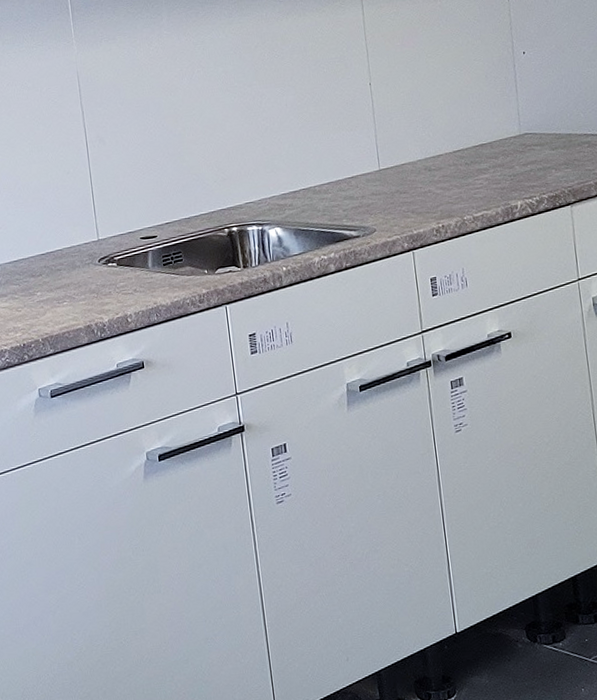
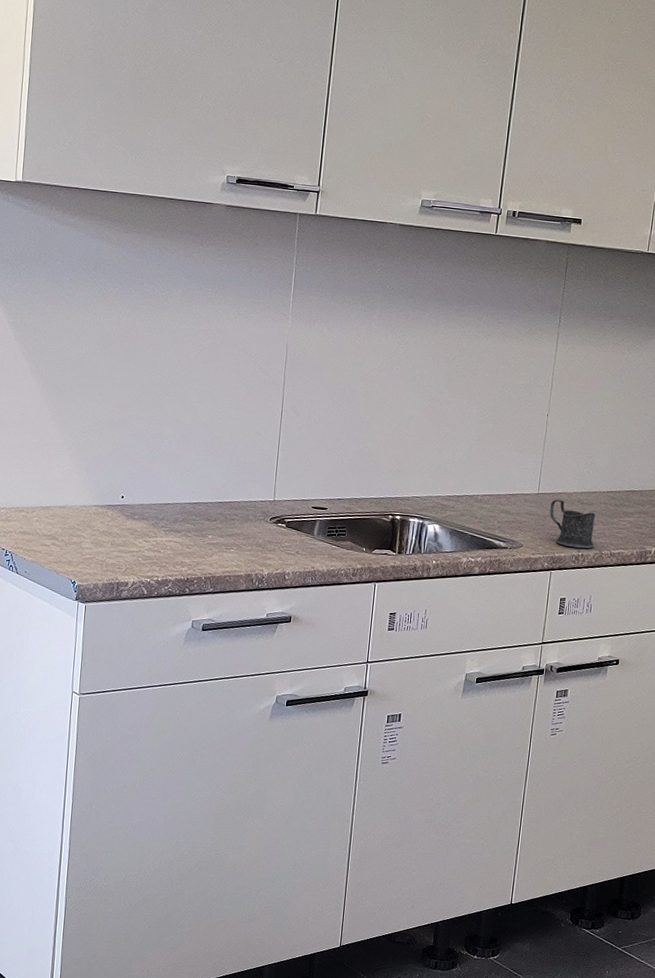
mug: none [396,171,454,221] -> present [550,499,595,549]

